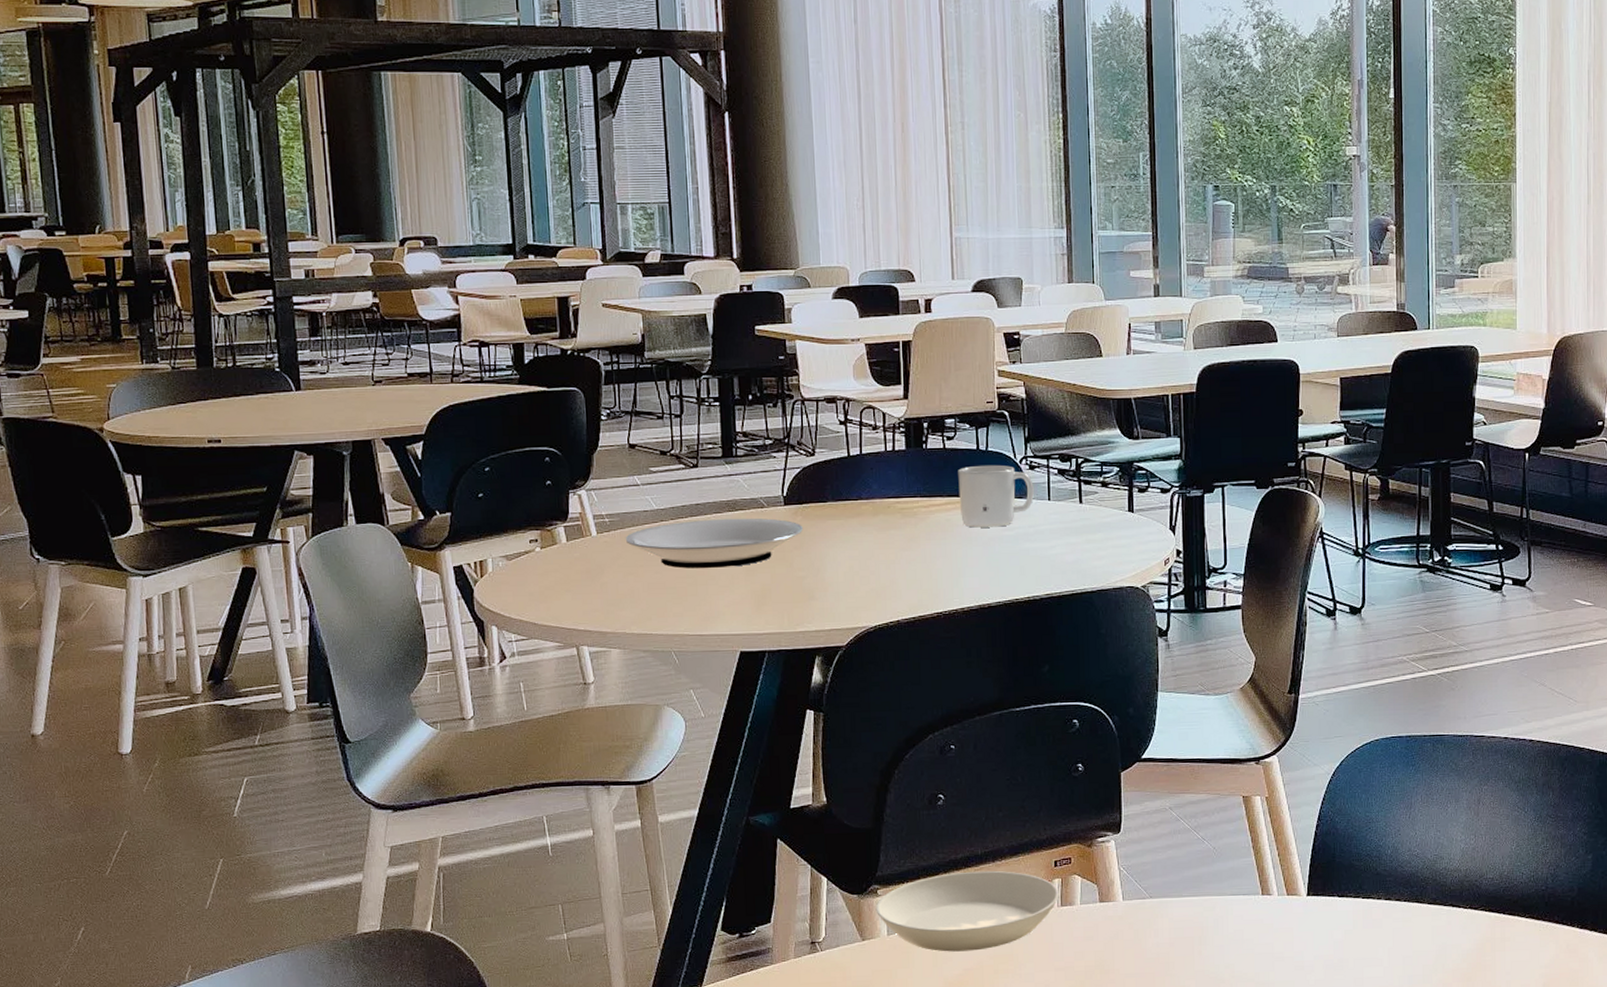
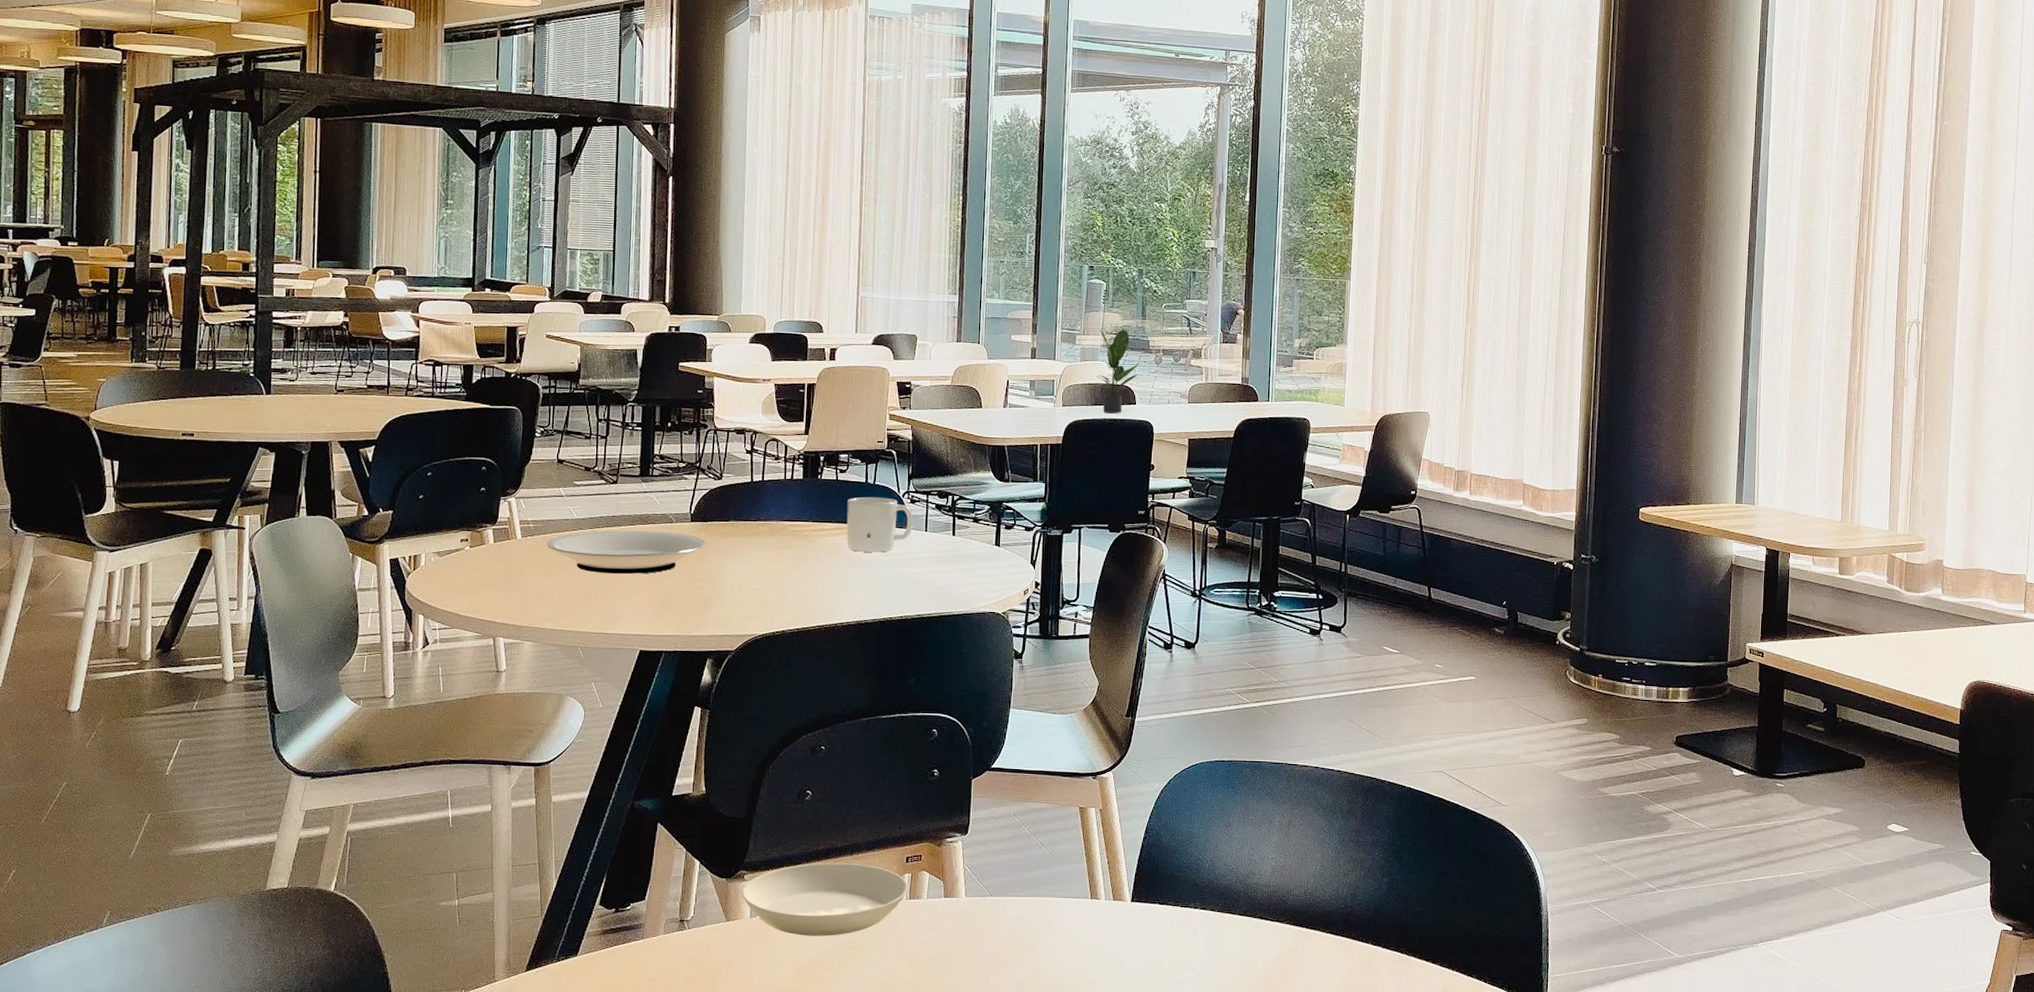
potted plant: none [1231,256,1277,354] -> present [1097,329,1137,414]

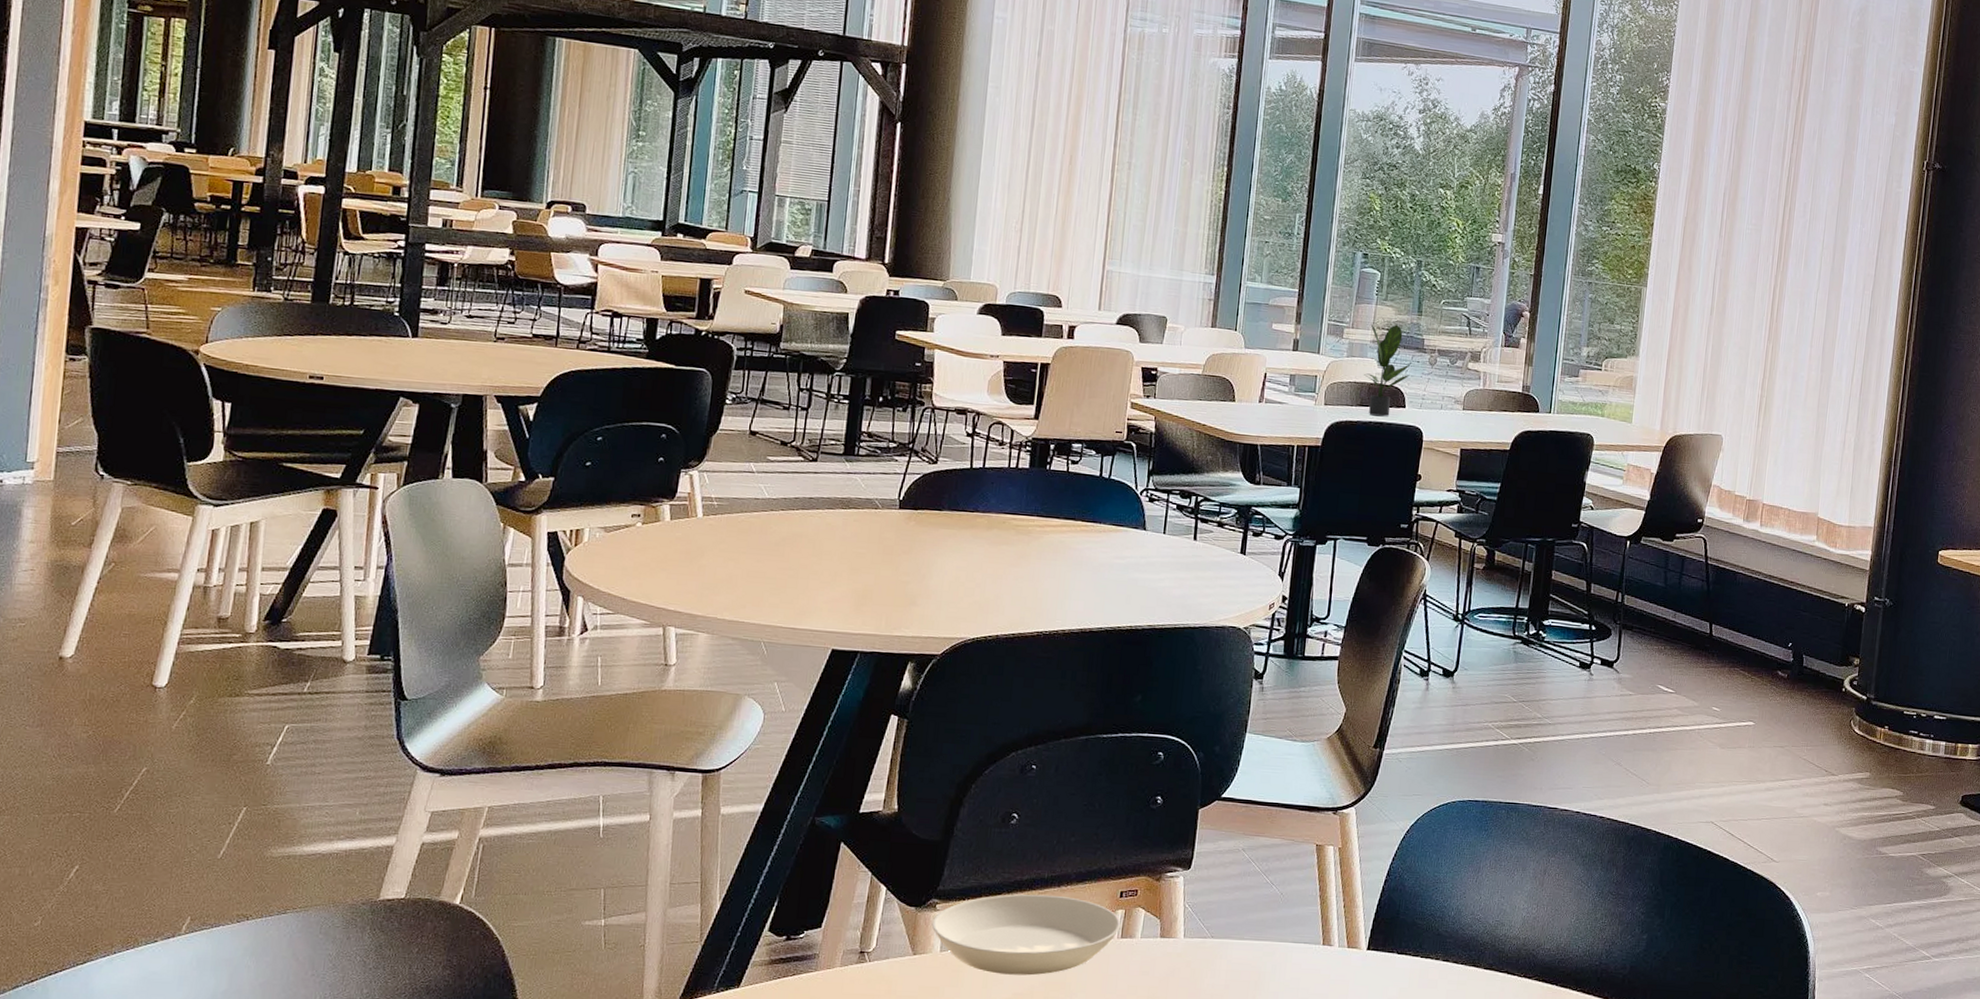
plate: present [546,530,706,575] -> none [731,513,915,564]
mug: present [846,496,913,552] -> none [1074,492,1151,554]

